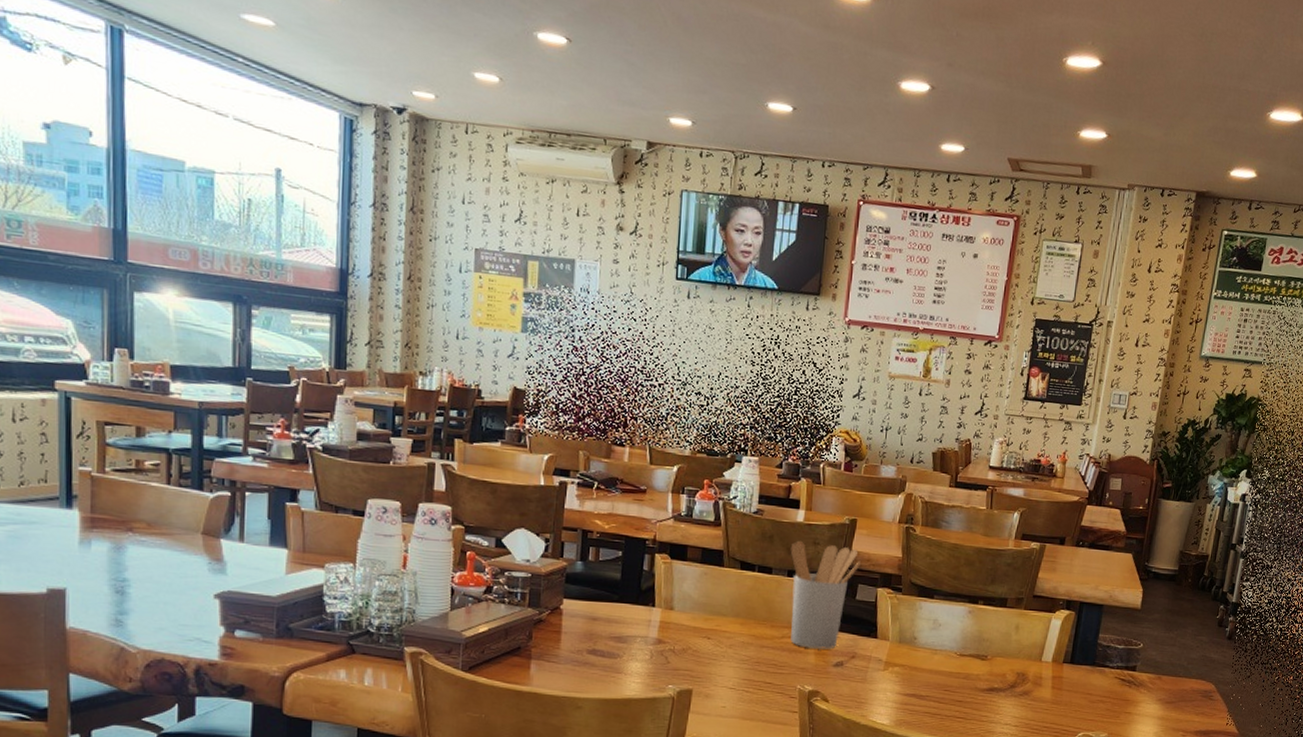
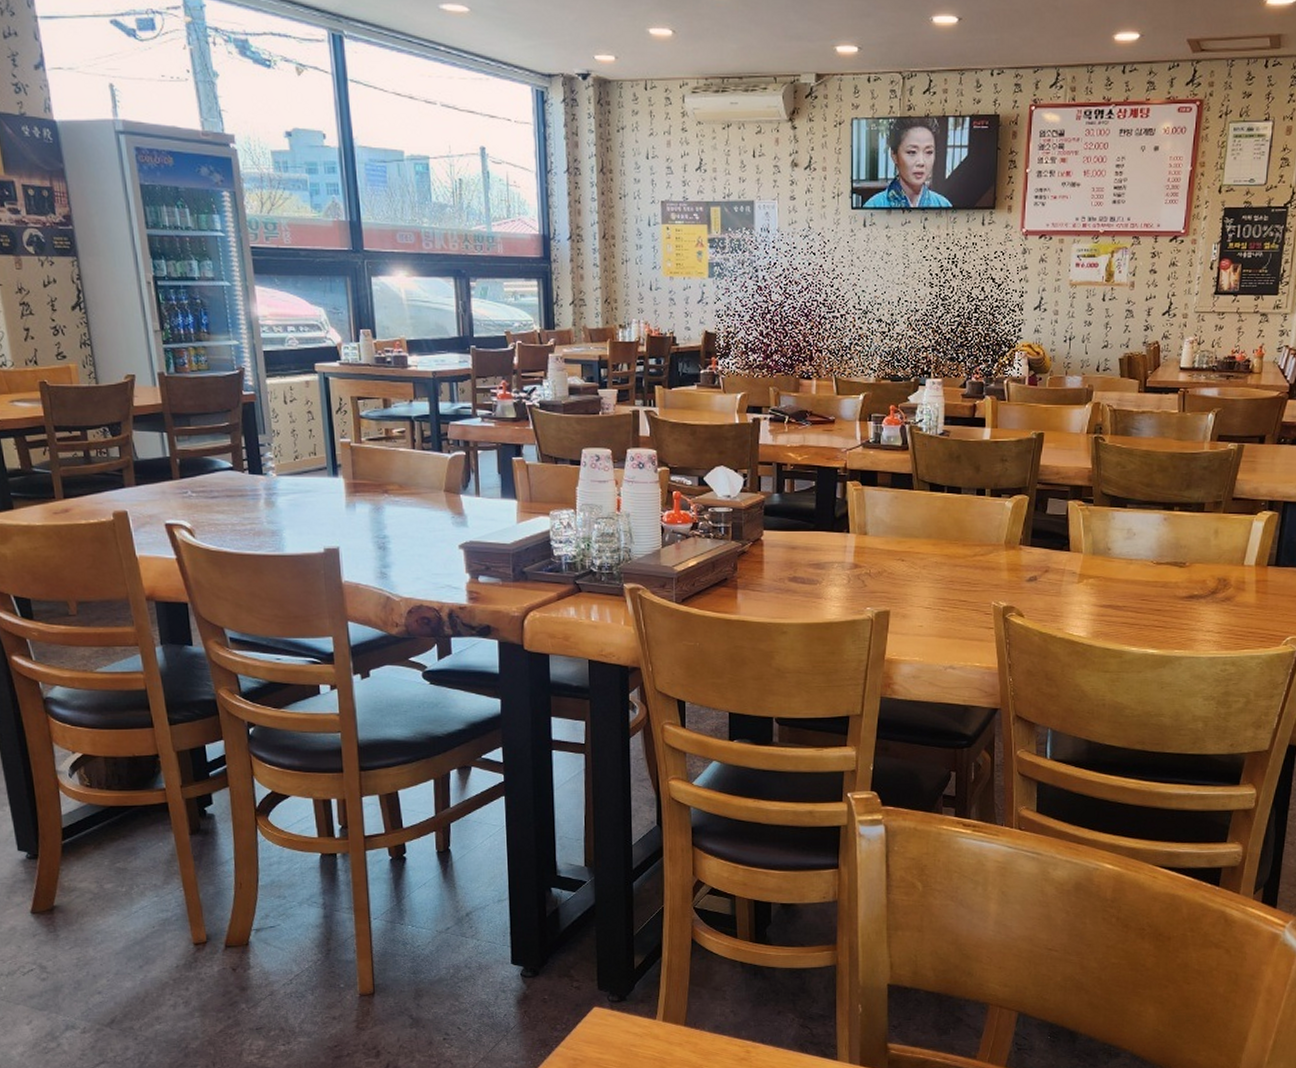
utensil holder: present [790,540,861,649] -> none [978,458,1049,565]

